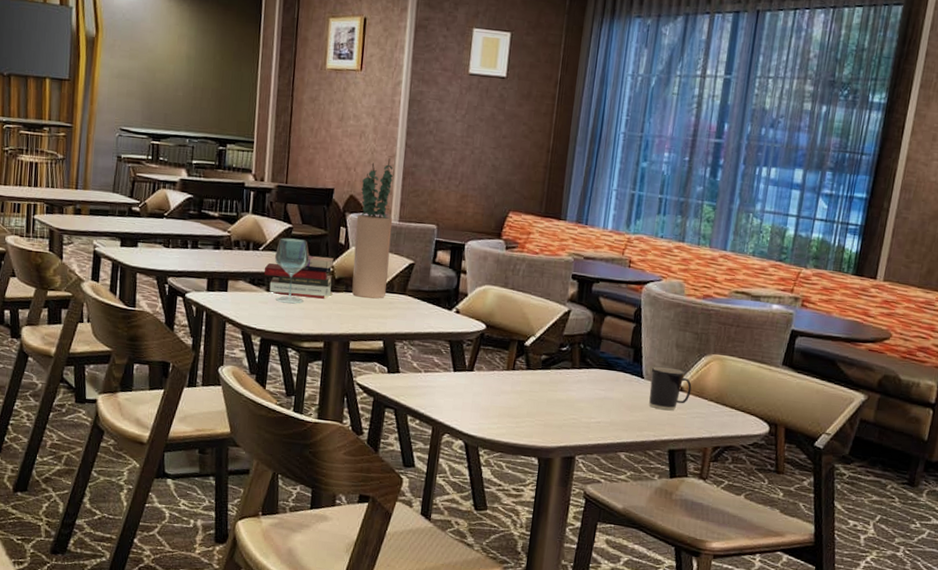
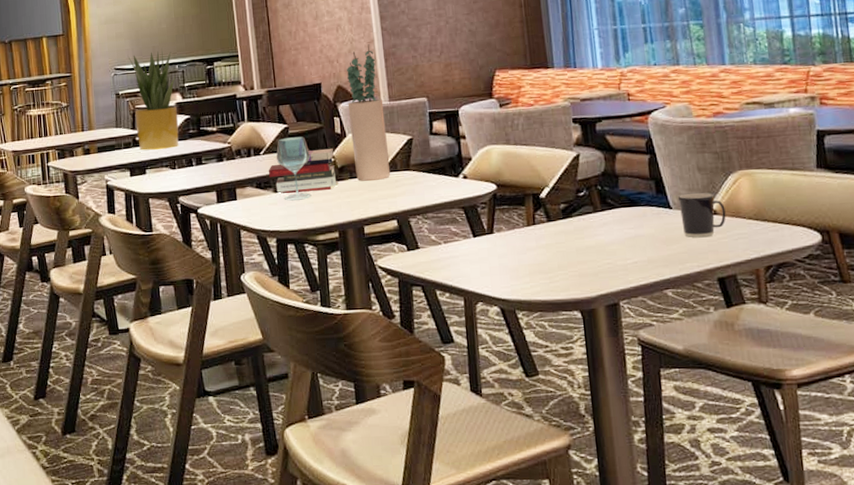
planter: none [134,118,184,225] -> present [128,48,179,151]

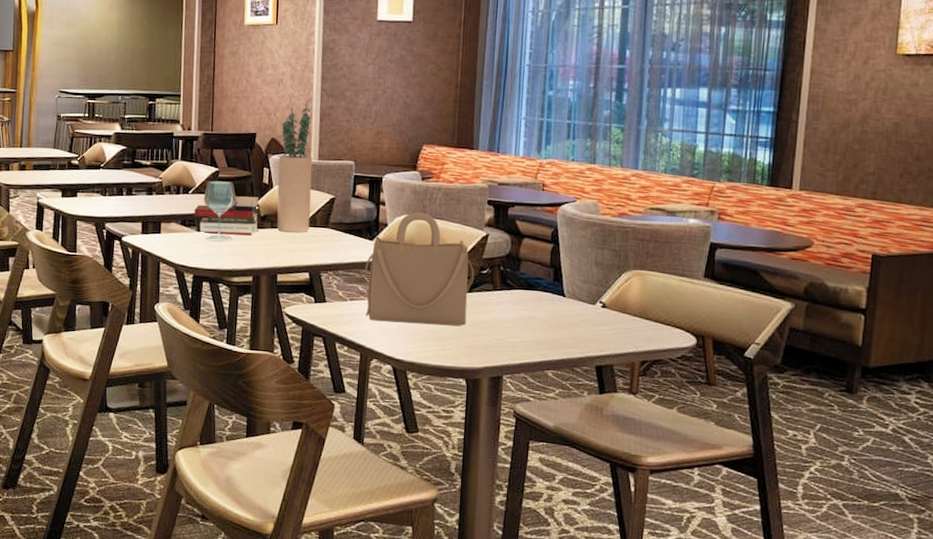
planter: present [128,48,179,151] -> none [73,78,117,175]
handbag: none [454,140,572,262] -> present [364,211,475,326]
mug: present [677,192,726,238] -> none [572,284,614,327]

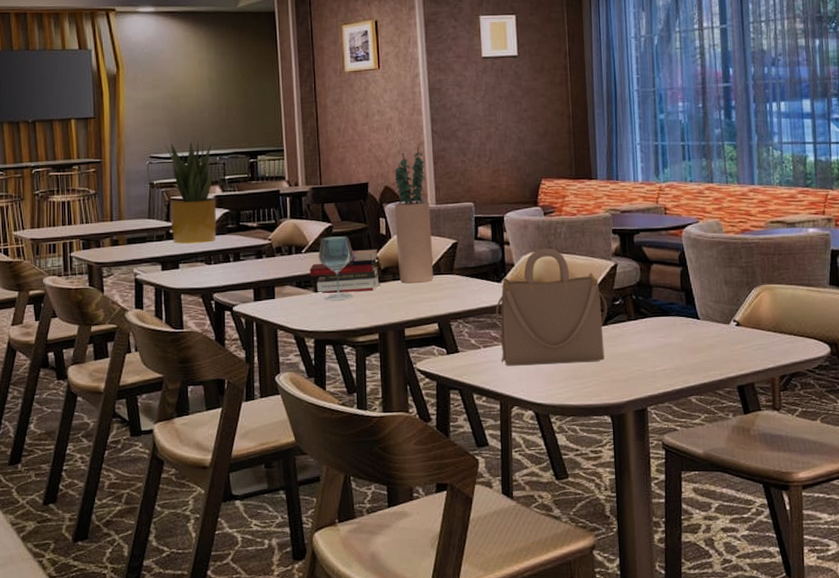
planter: none [73,78,117,175] -> present [165,138,216,244]

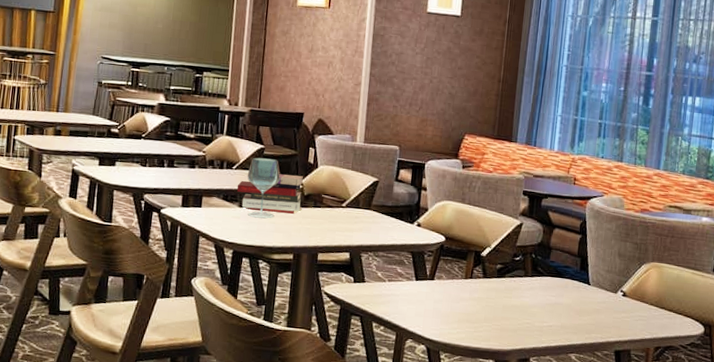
planter: present [165,138,216,244] -> none [113,47,163,146]
vase: present [394,146,434,284] -> none [320,86,359,214]
handbag: present [495,248,608,366] -> none [403,198,508,309]

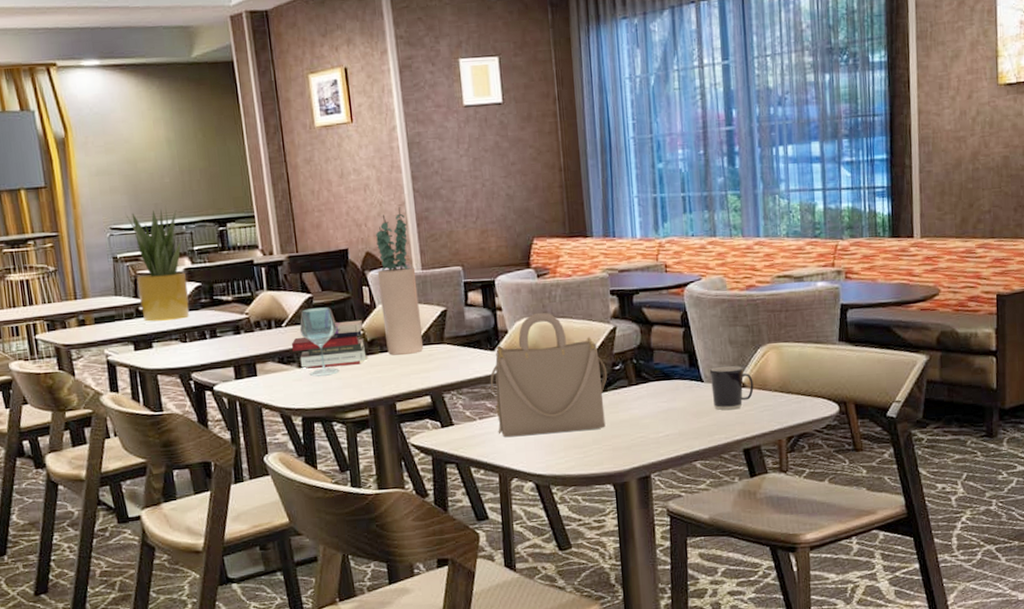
planter: none [113,47,163,146] -> present [125,206,190,322]
vase: none [320,86,359,214] -> present [376,207,424,356]
handbag: none [403,198,508,309] -> present [490,312,608,438]
mug: none [595,273,634,314] -> present [709,365,754,410]

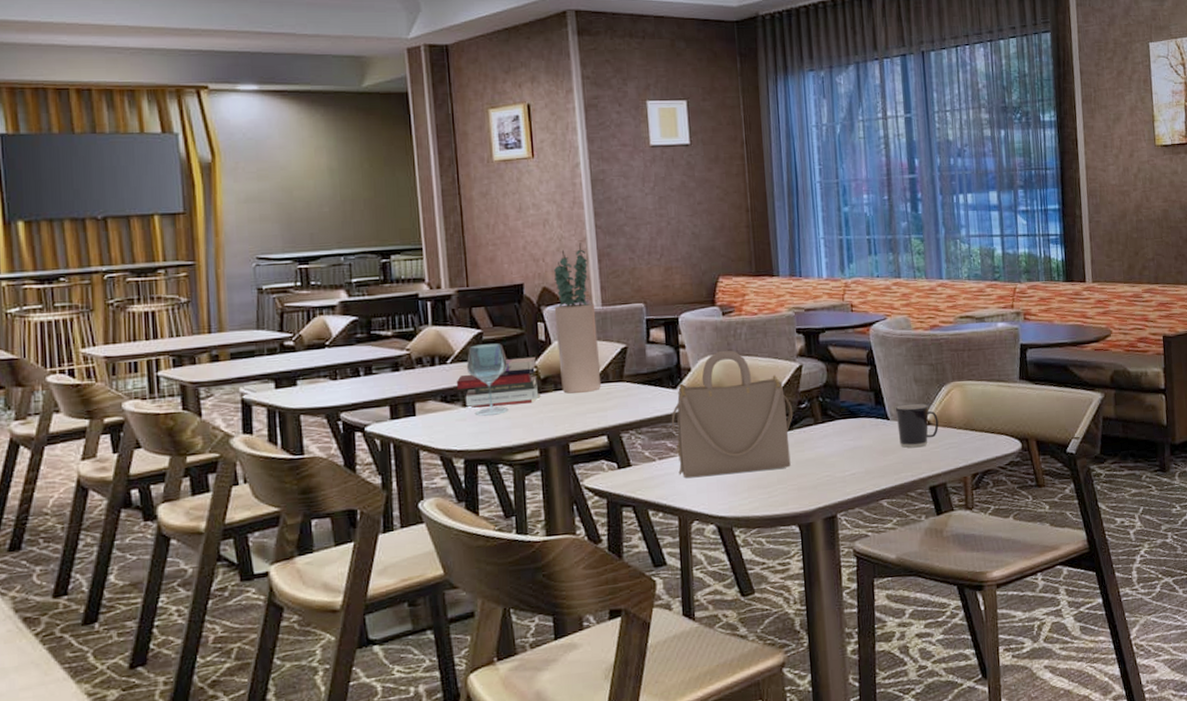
planter: present [125,206,190,322] -> none [275,236,343,358]

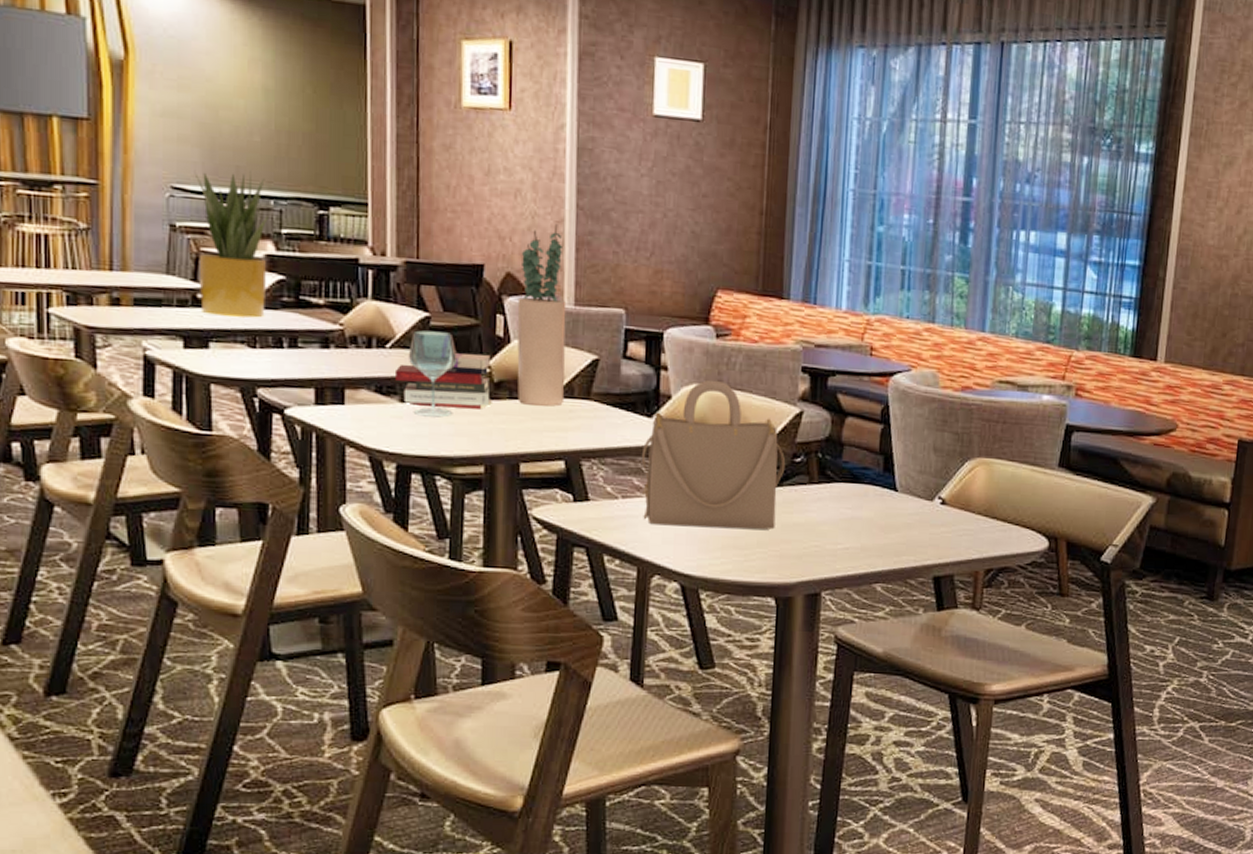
planter: none [275,236,343,358] -> present [194,171,268,318]
mug: present [895,403,939,448] -> none [905,475,955,529]

